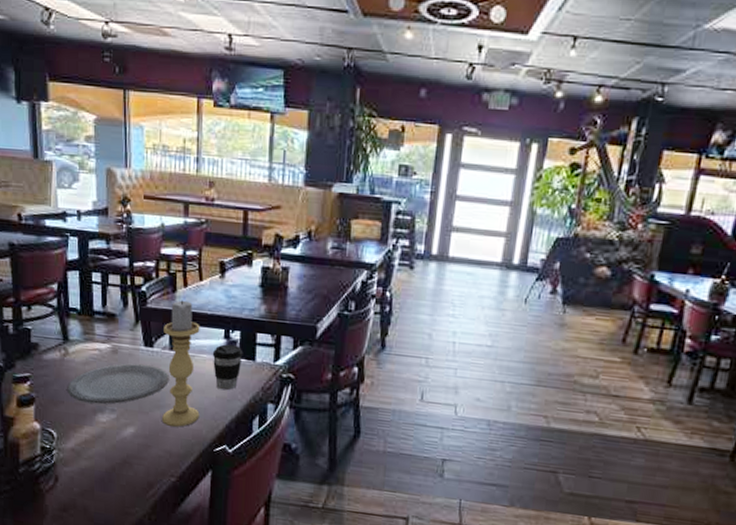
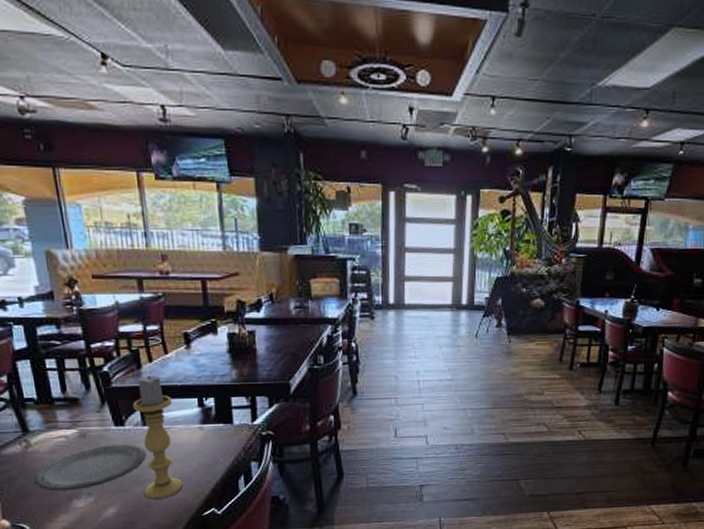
coffee cup: present [212,344,243,391] -> none [188,412,220,457]

